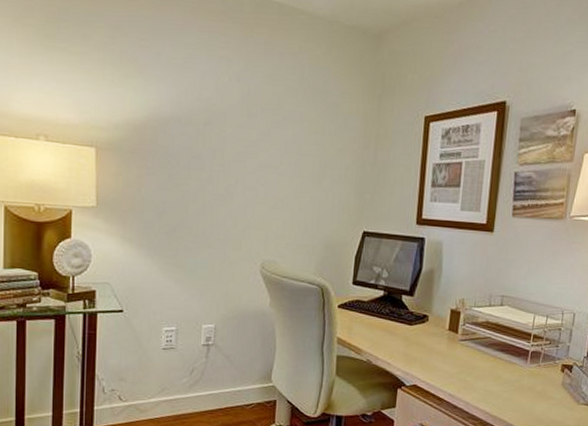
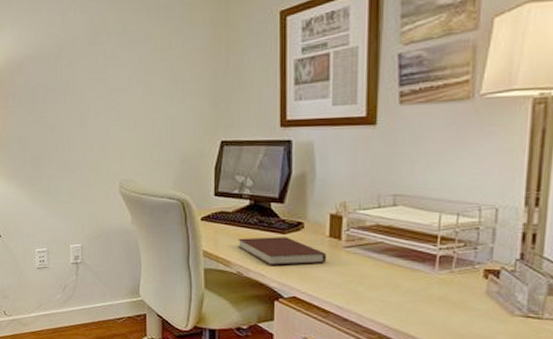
notebook: none [370,327,445,355] -> present [238,237,327,265]

